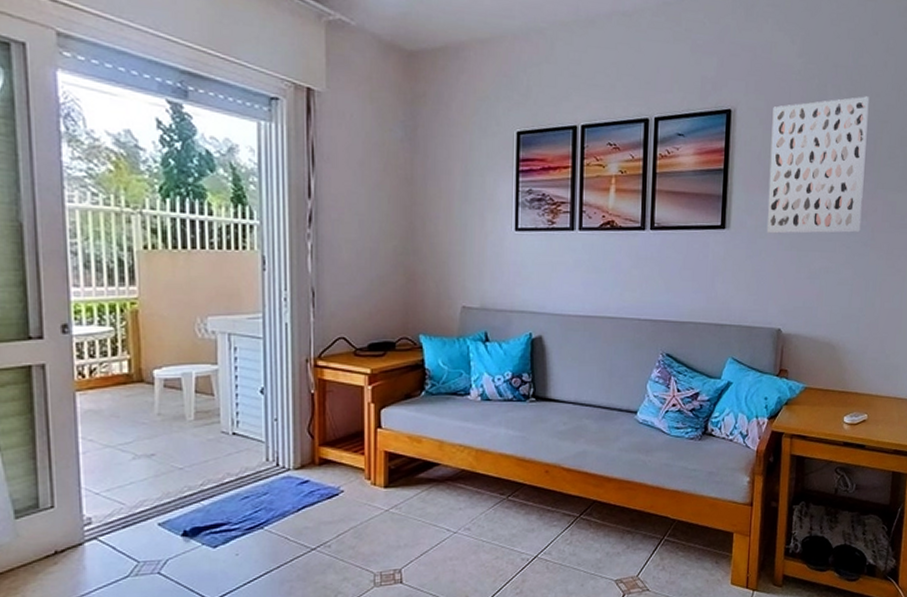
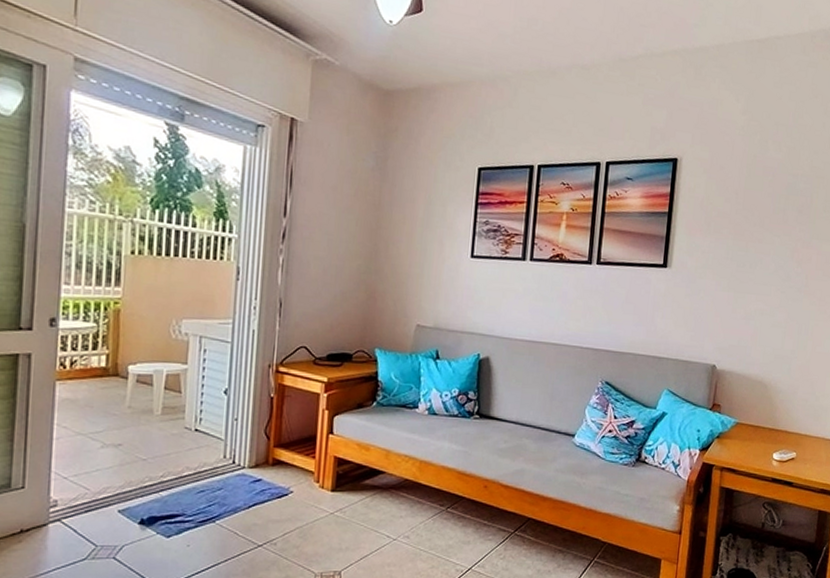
wall art: present [767,96,870,234] -> none [706,153,808,280]

